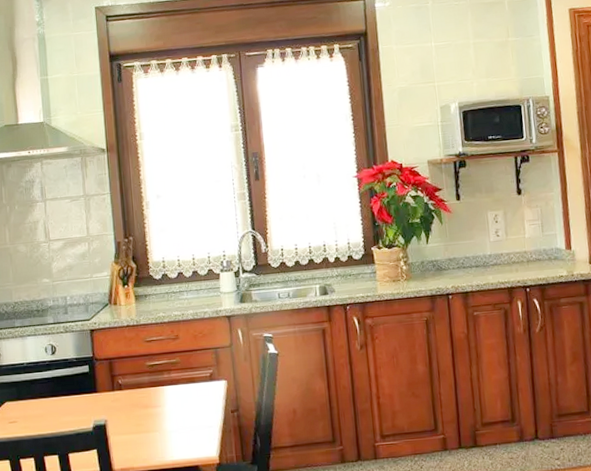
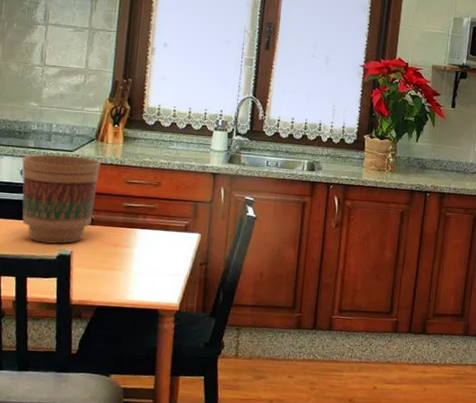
flower pot: none [44,323,120,417] -> present [22,154,101,244]

